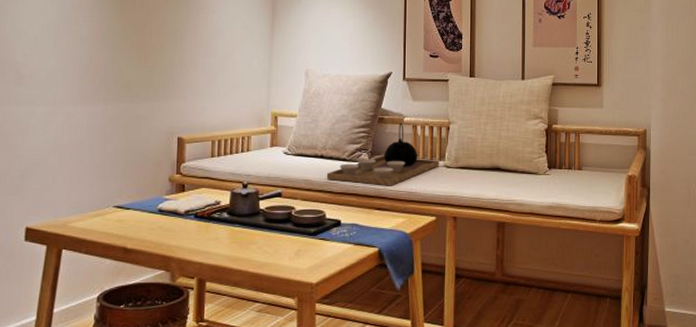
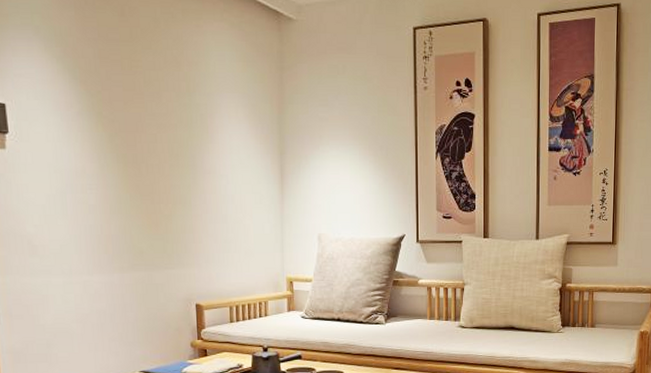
tea set: present [326,122,440,186] -> none [344,284,455,347]

